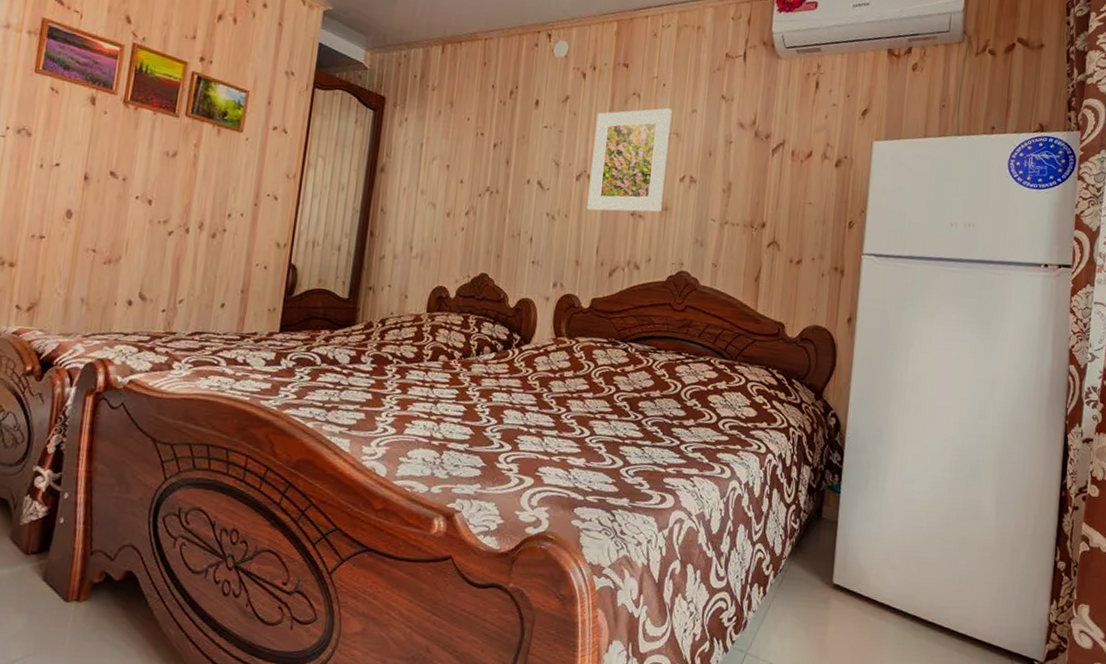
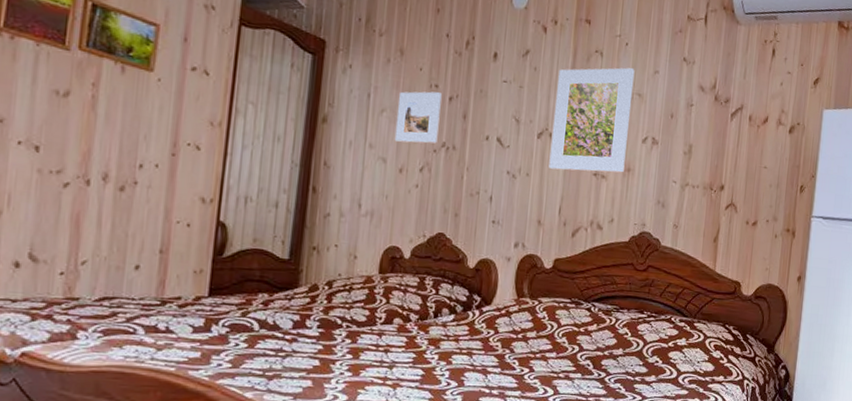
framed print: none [443,139,487,189] -> present [394,91,442,144]

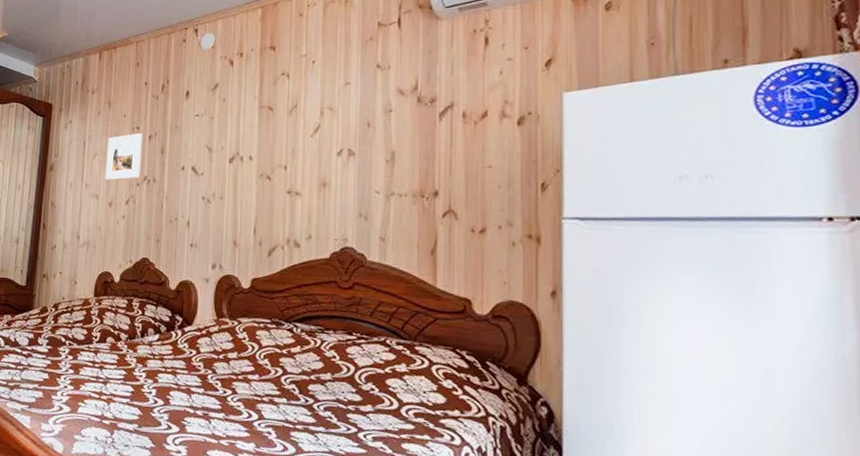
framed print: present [548,67,635,173] -> none [241,84,324,191]

